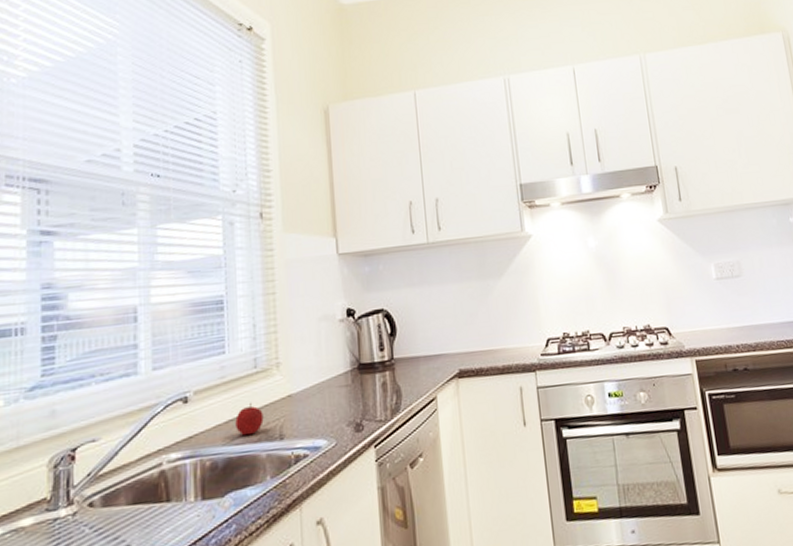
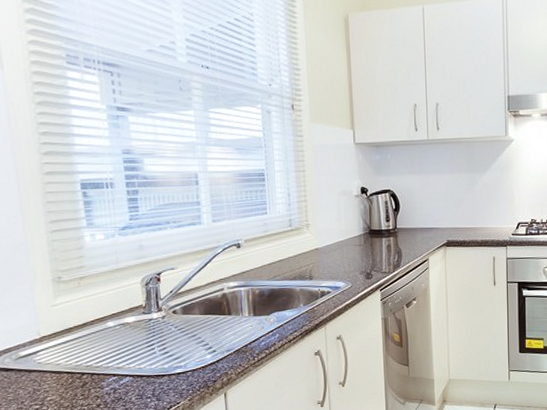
apple: present [235,402,264,436] -> none [276,251,297,275]

